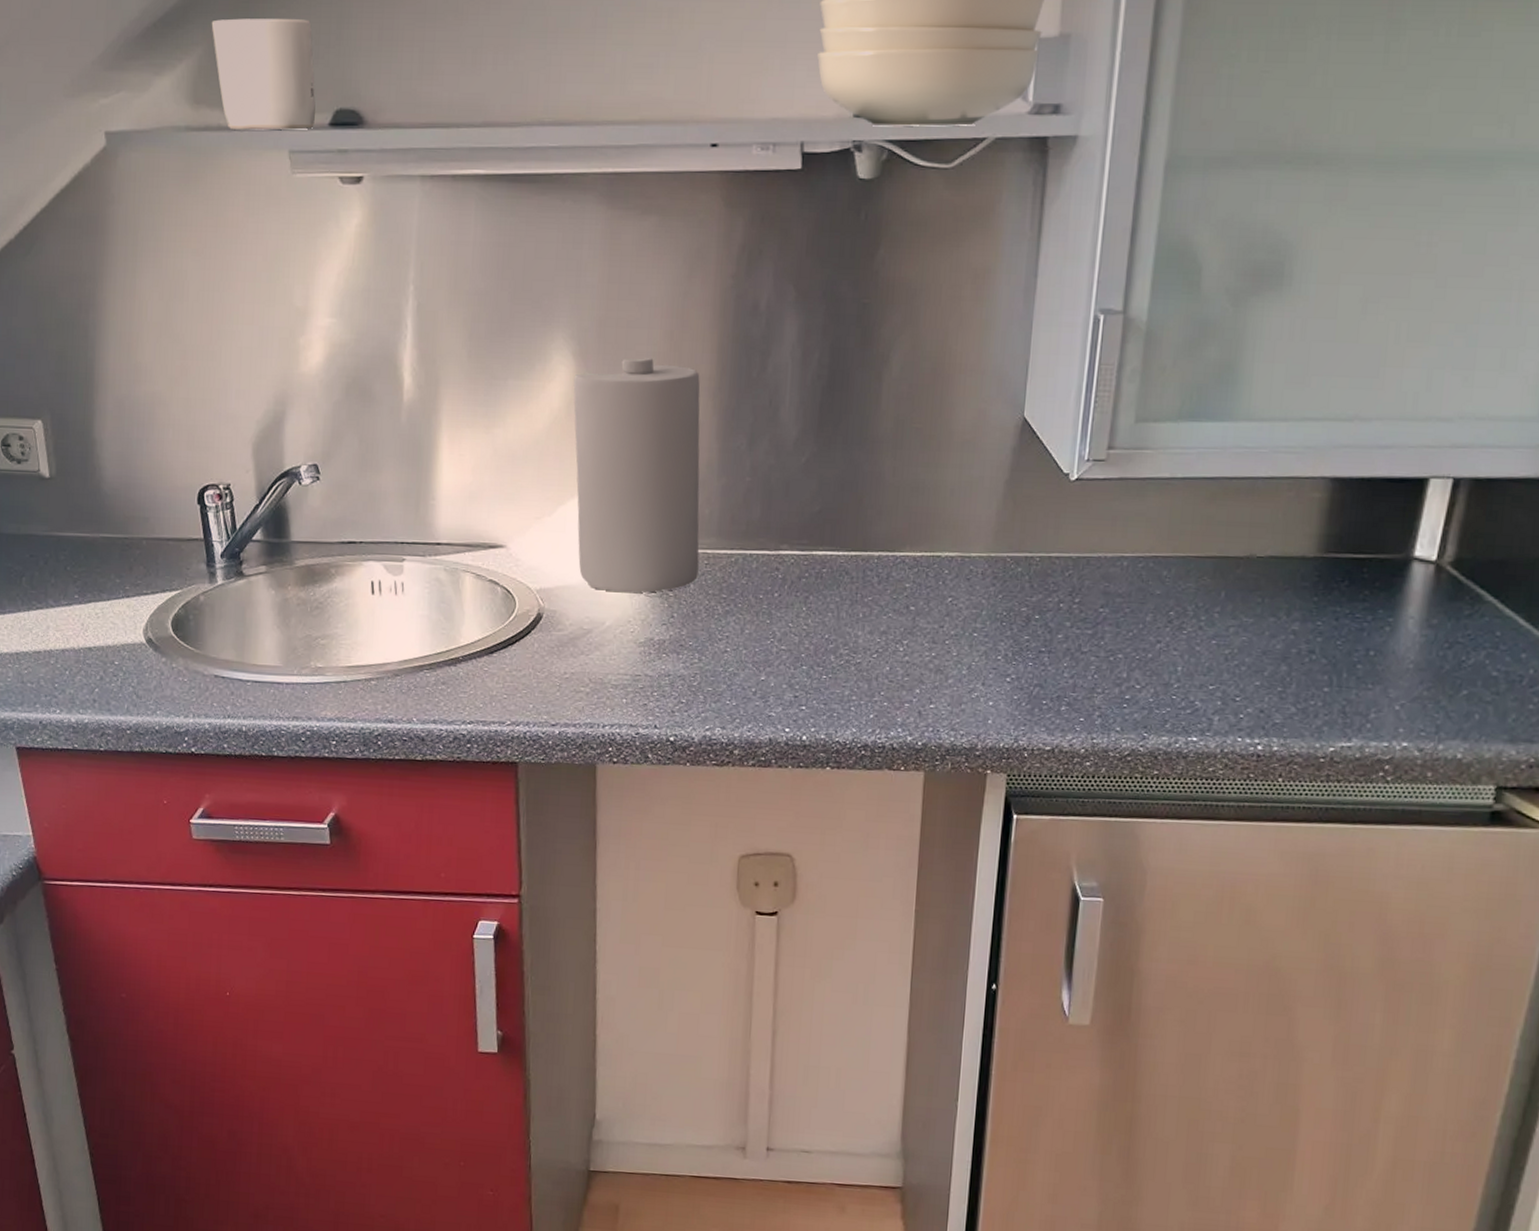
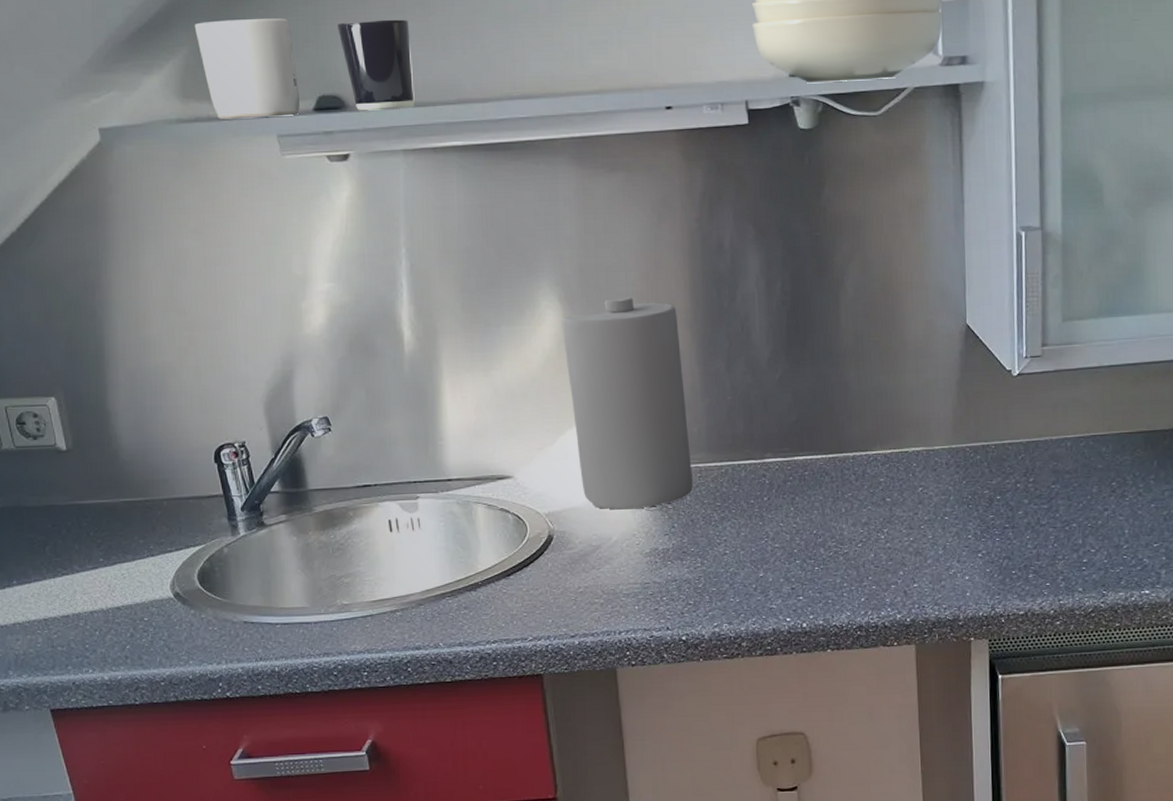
mug: none [362,26,439,129] -> present [338,19,415,111]

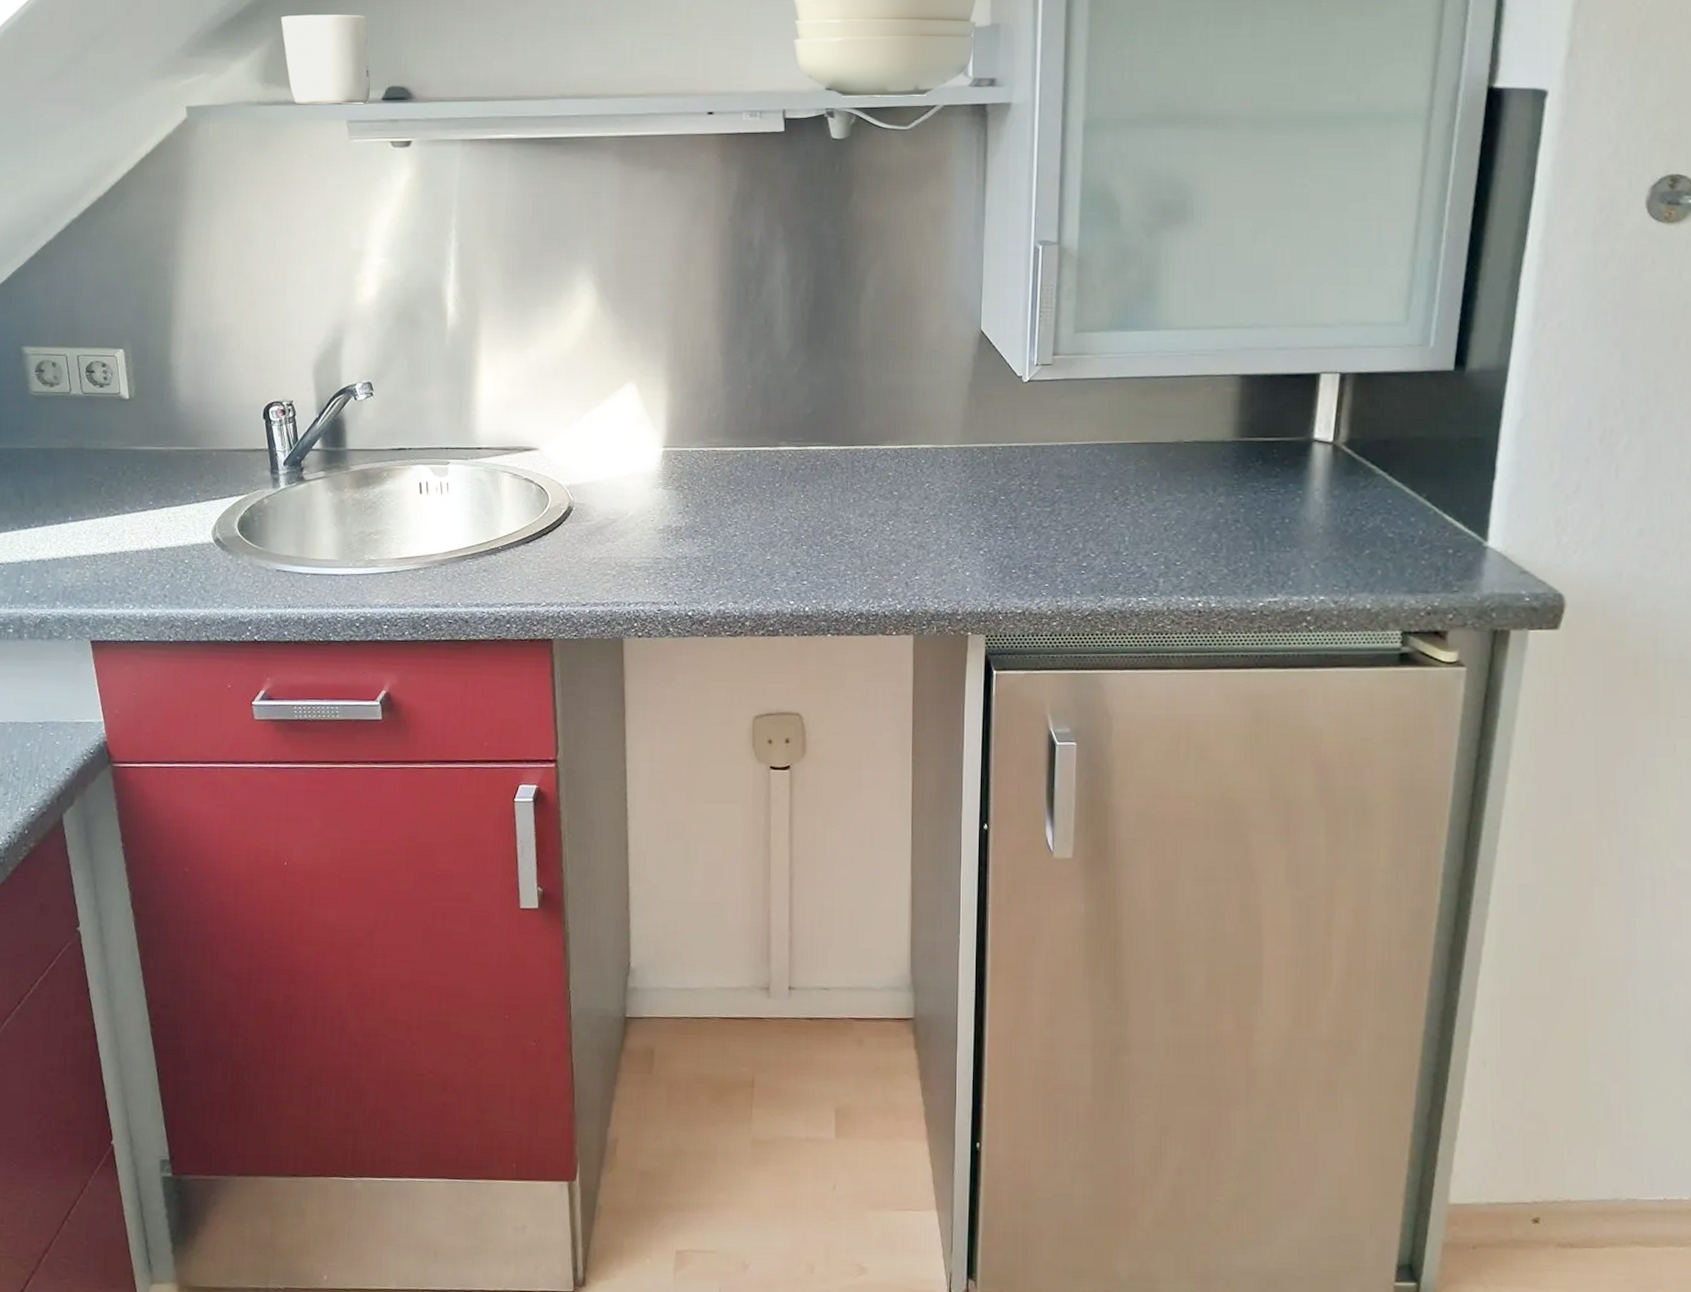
mug: present [338,19,415,111] -> none [410,20,476,103]
paper towel holder: present [561,296,693,510] -> none [595,286,709,487]

